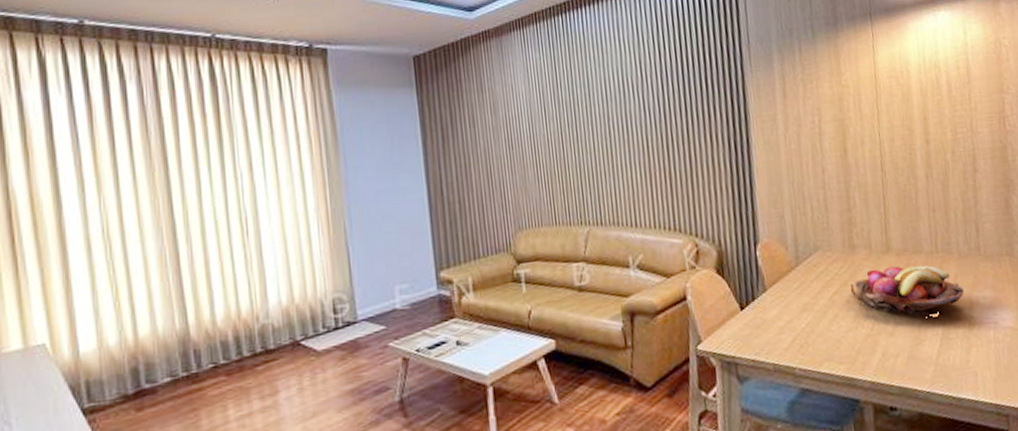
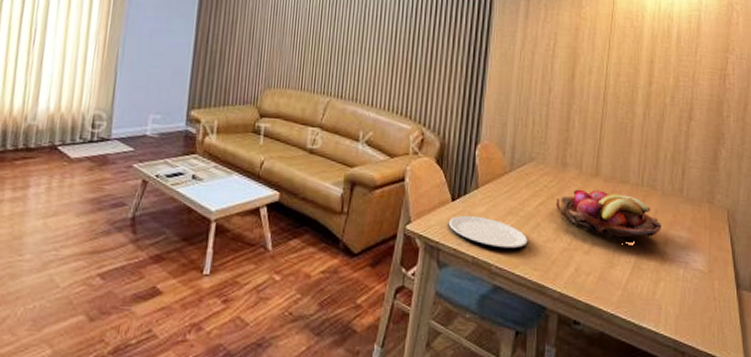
plate: none [741,320,829,350] -> present [448,215,528,249]

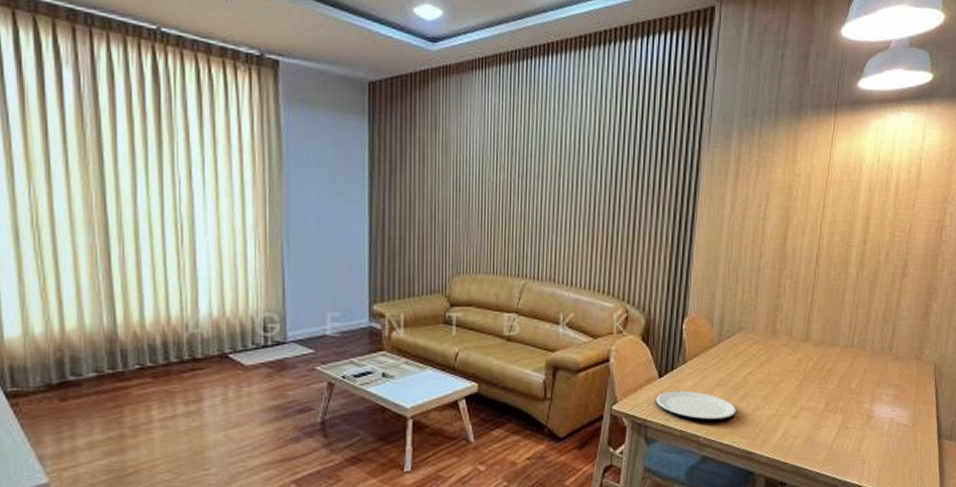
fruit basket: present [555,189,661,242] -> none [764,355,869,404]

